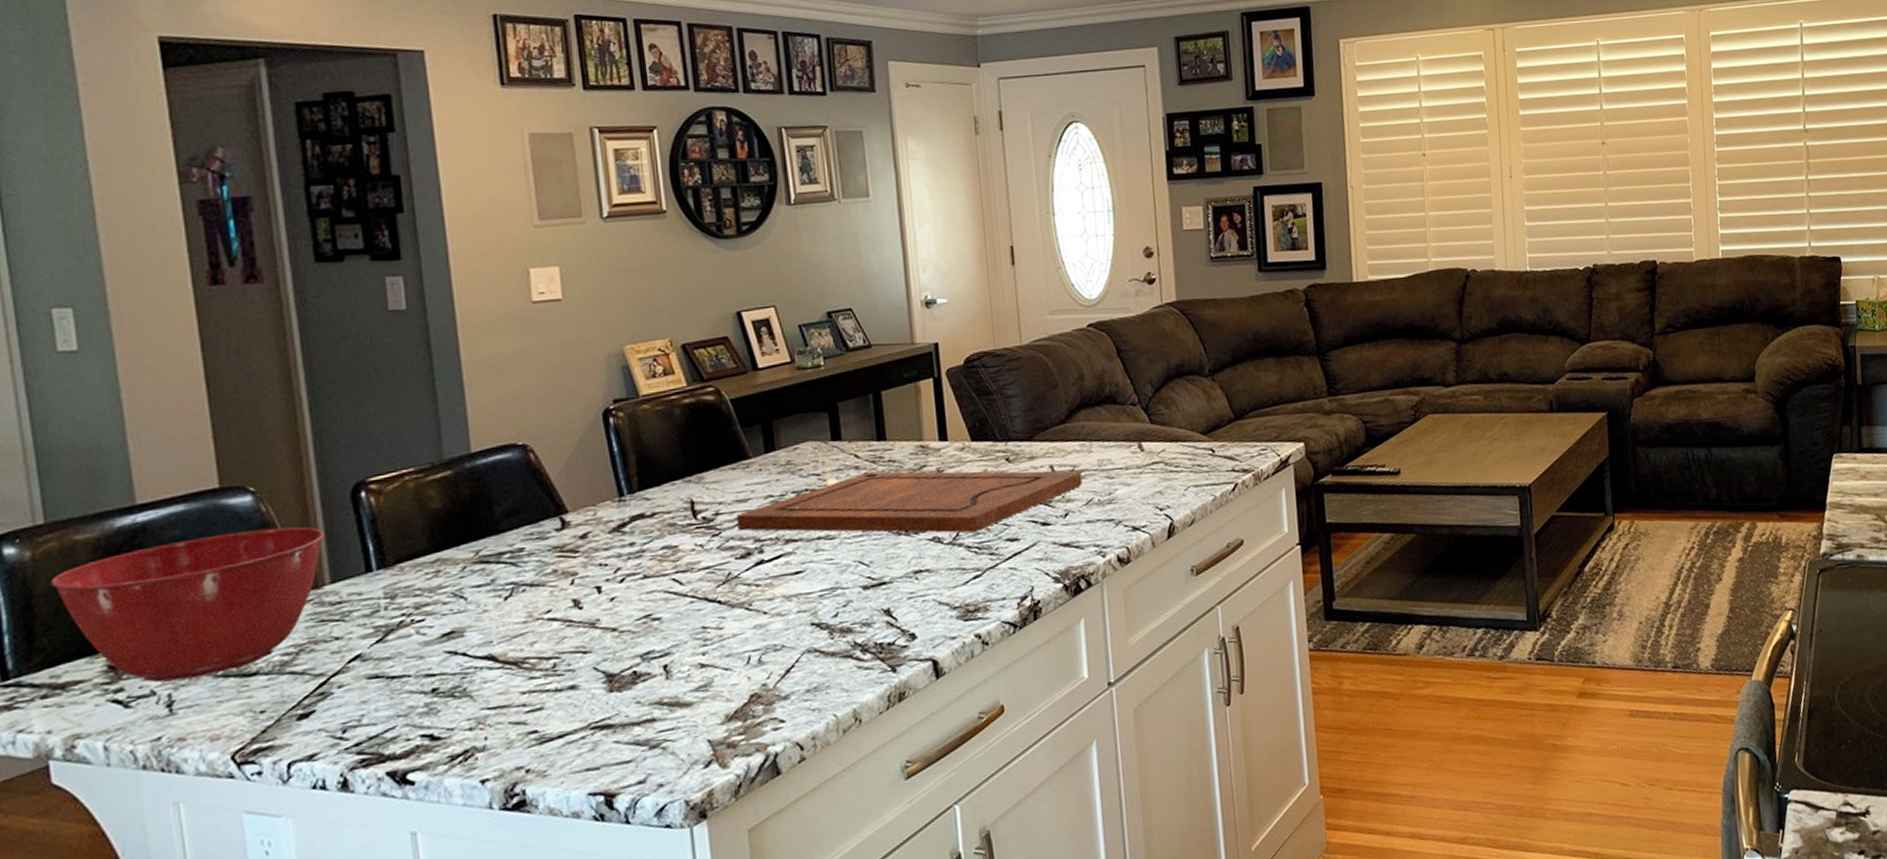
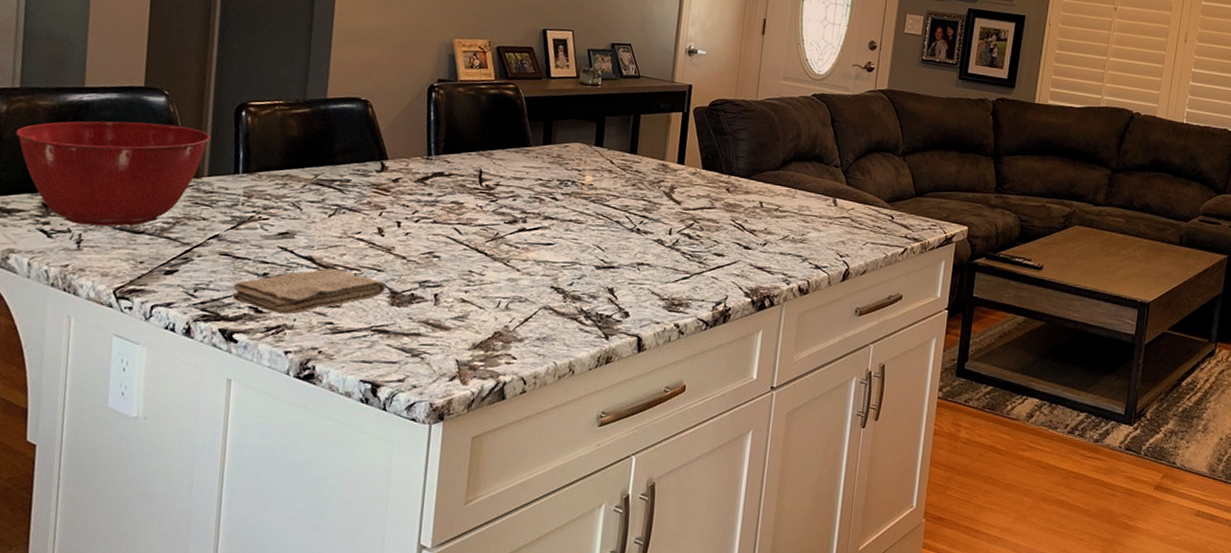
washcloth: none [395,663,599,735] -> present [232,268,386,314]
cutting board: present [736,470,1083,533] -> none [510,176,784,242]

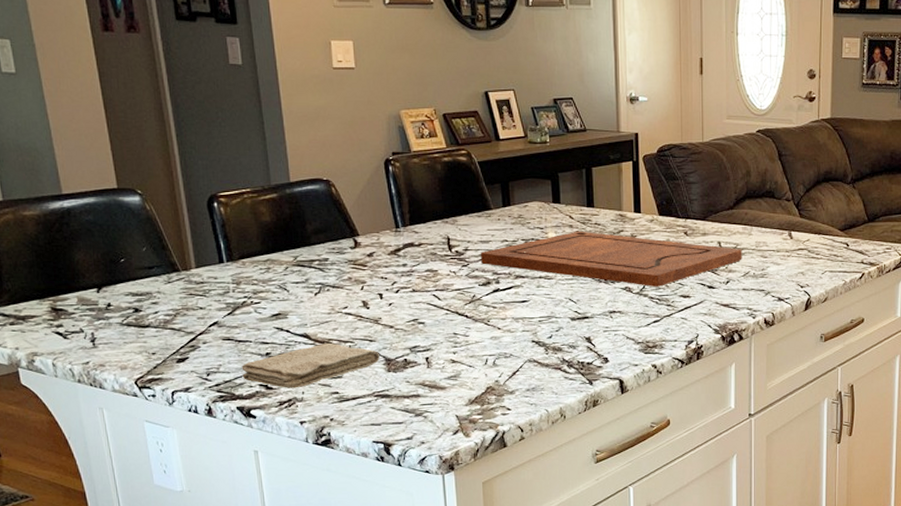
mixing bowl: present [16,121,211,227] -> none [10,222,190,324]
cutting board: none [510,176,784,242] -> present [480,231,742,287]

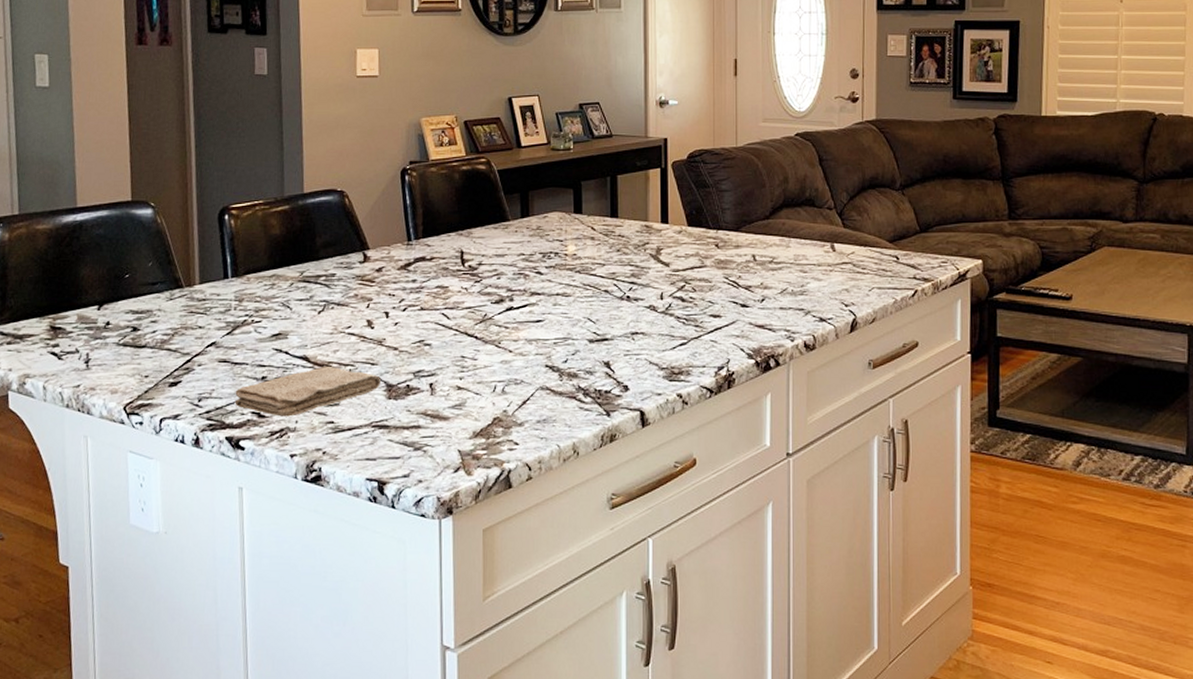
cutting board: present [480,231,742,287] -> none [494,243,779,305]

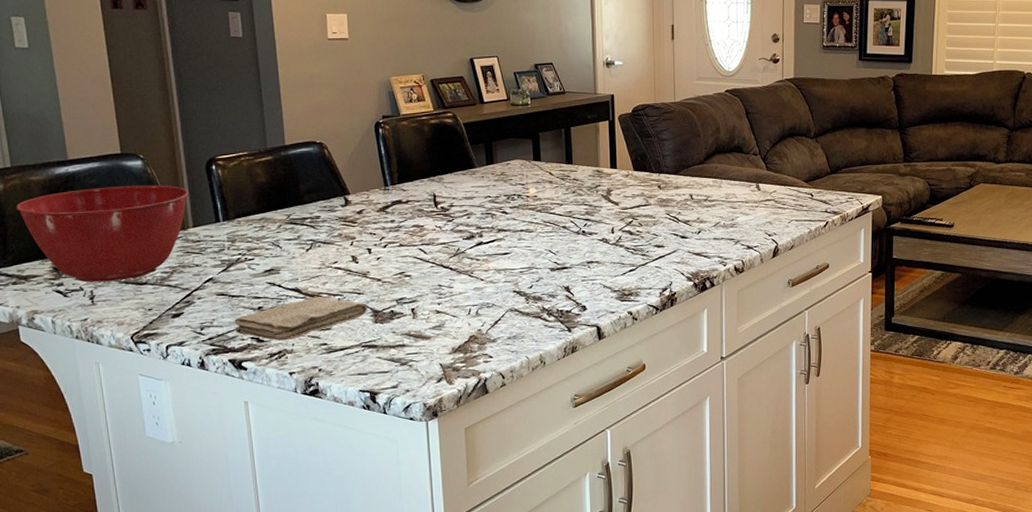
mixing bowl: none [20,236,198,344] -> present [16,185,189,282]

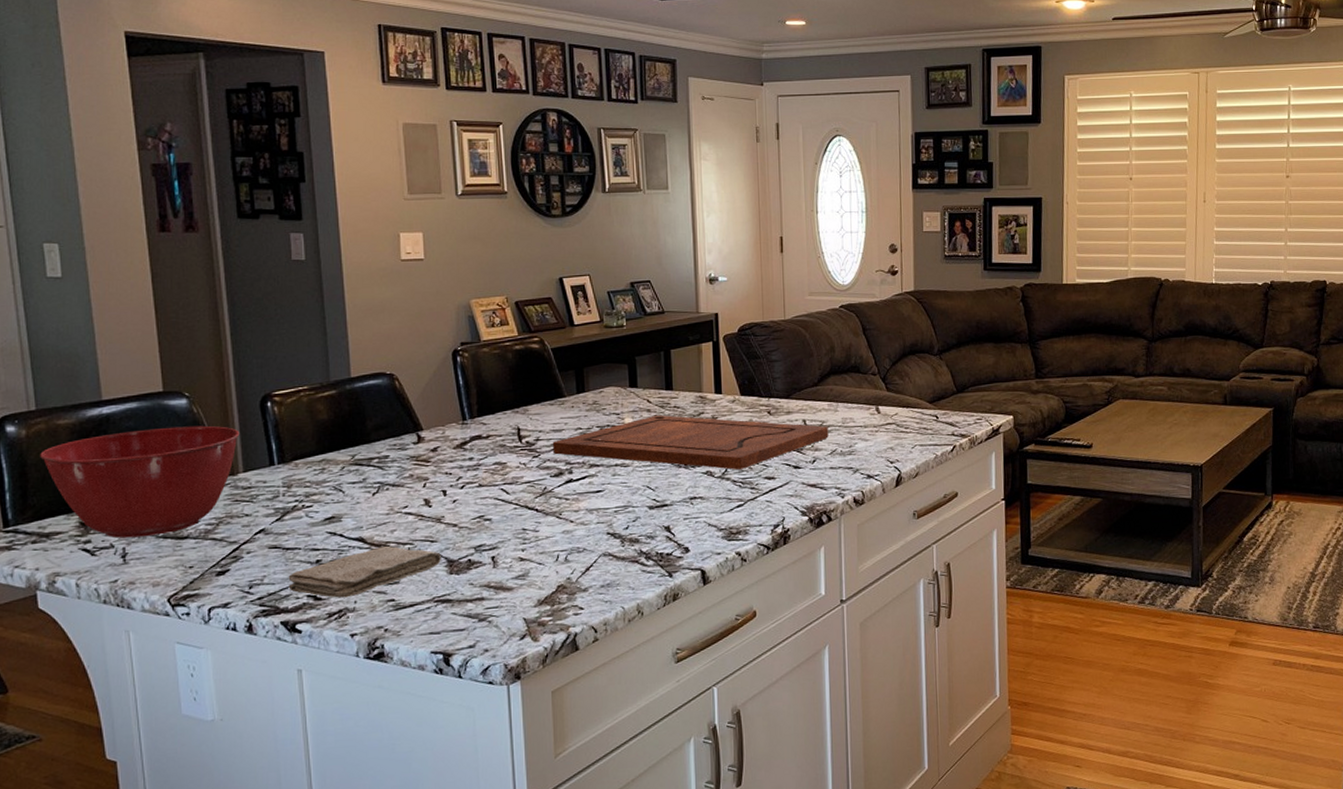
cutting board: none [464,186,713,238] -> present [552,415,829,470]

